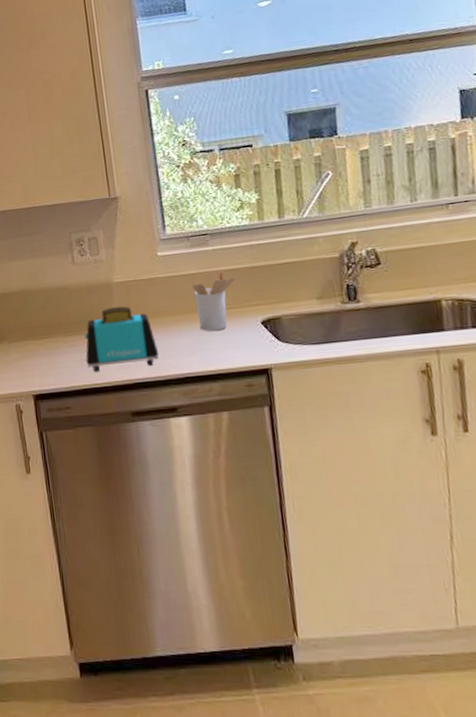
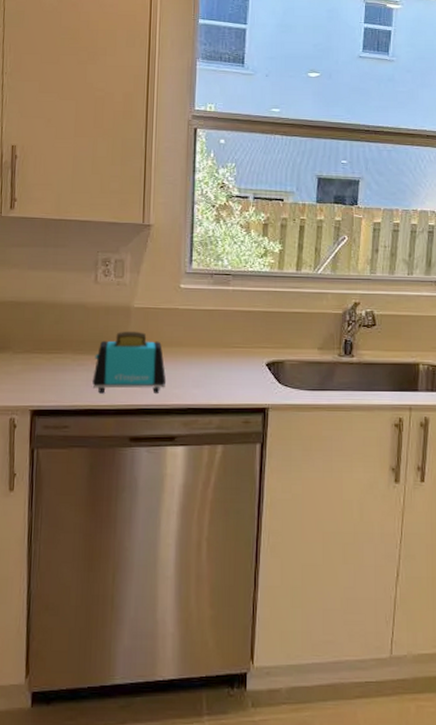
utensil holder: present [192,271,235,332] -> none [208,311,249,367]

